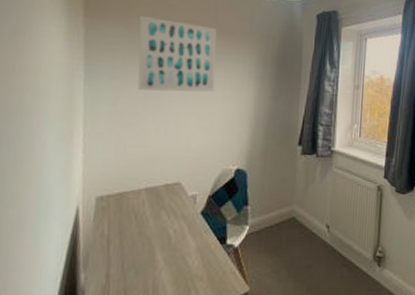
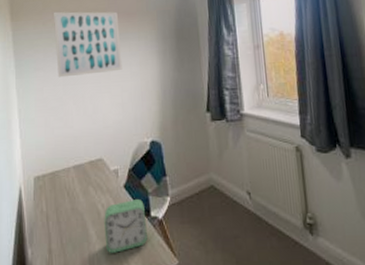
alarm clock: none [173,227,222,279] -> present [104,199,147,253]

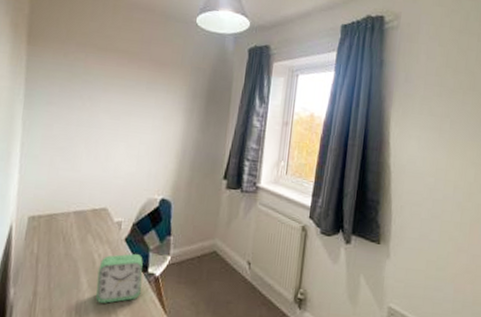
wall art: present [54,11,123,78] -> none [72,44,149,122]

